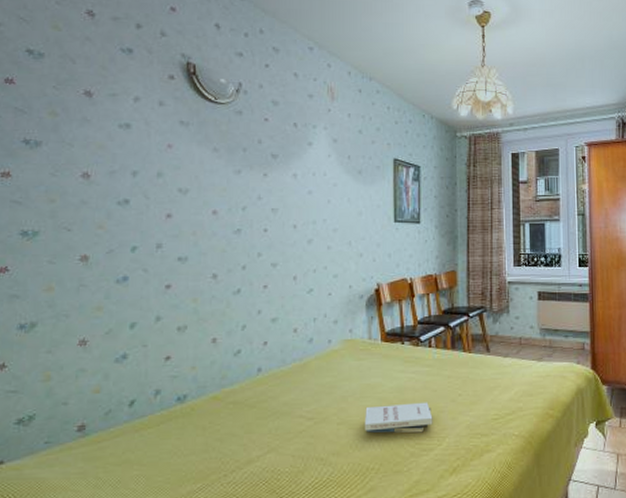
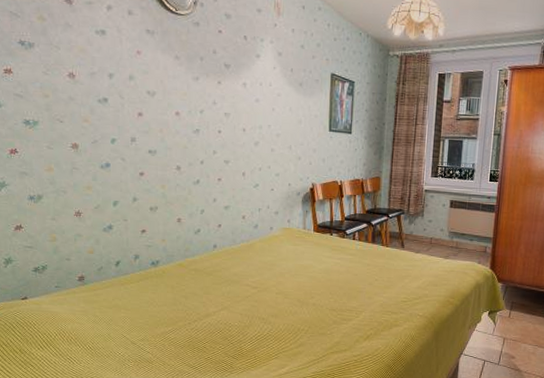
books: present [364,402,433,433] -> none [297,282,353,307]

